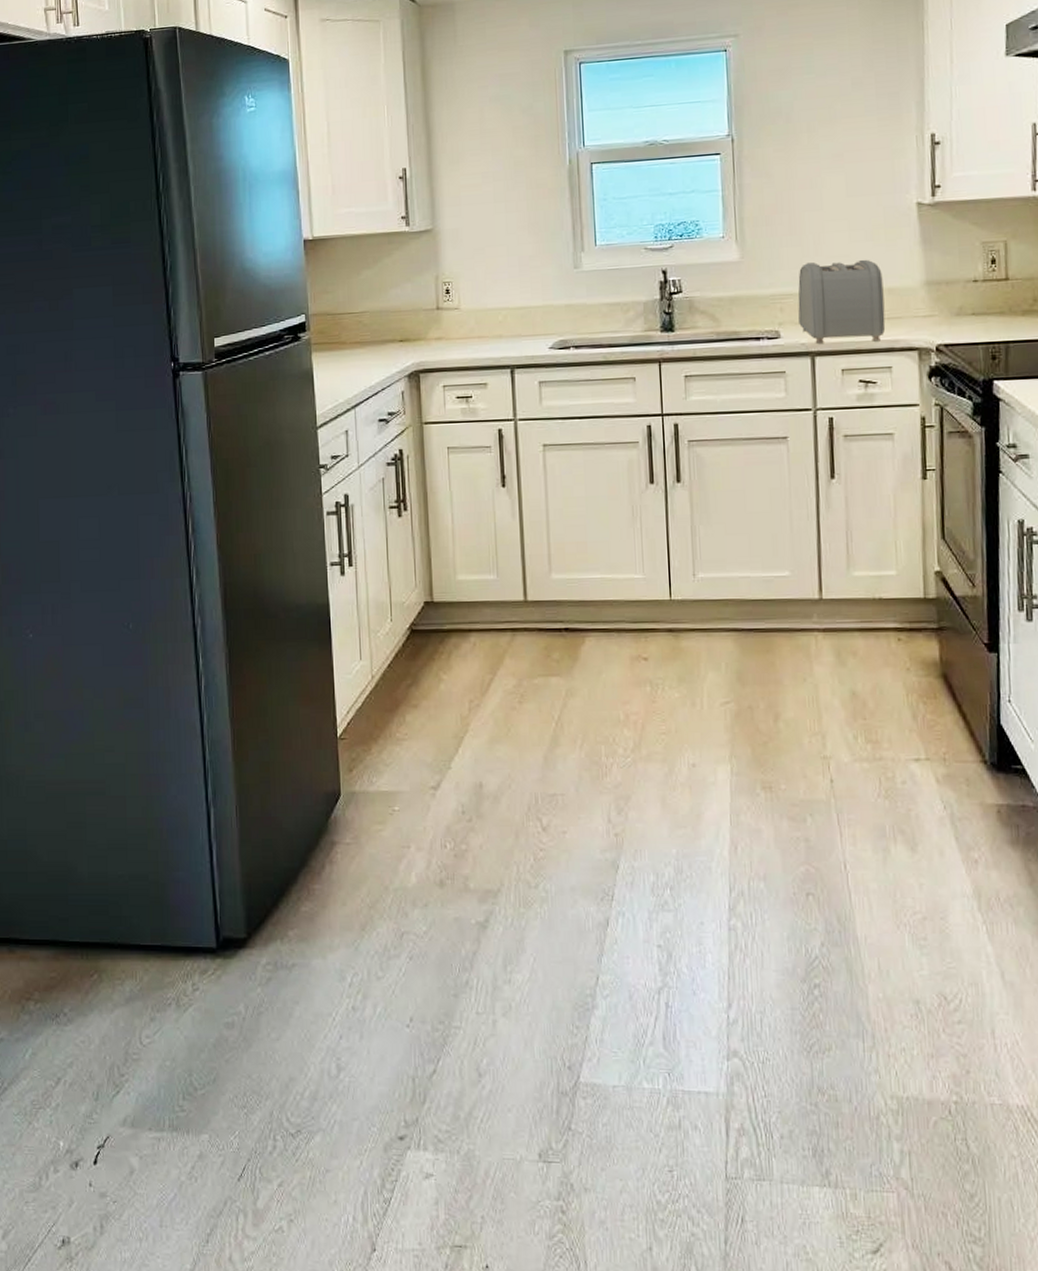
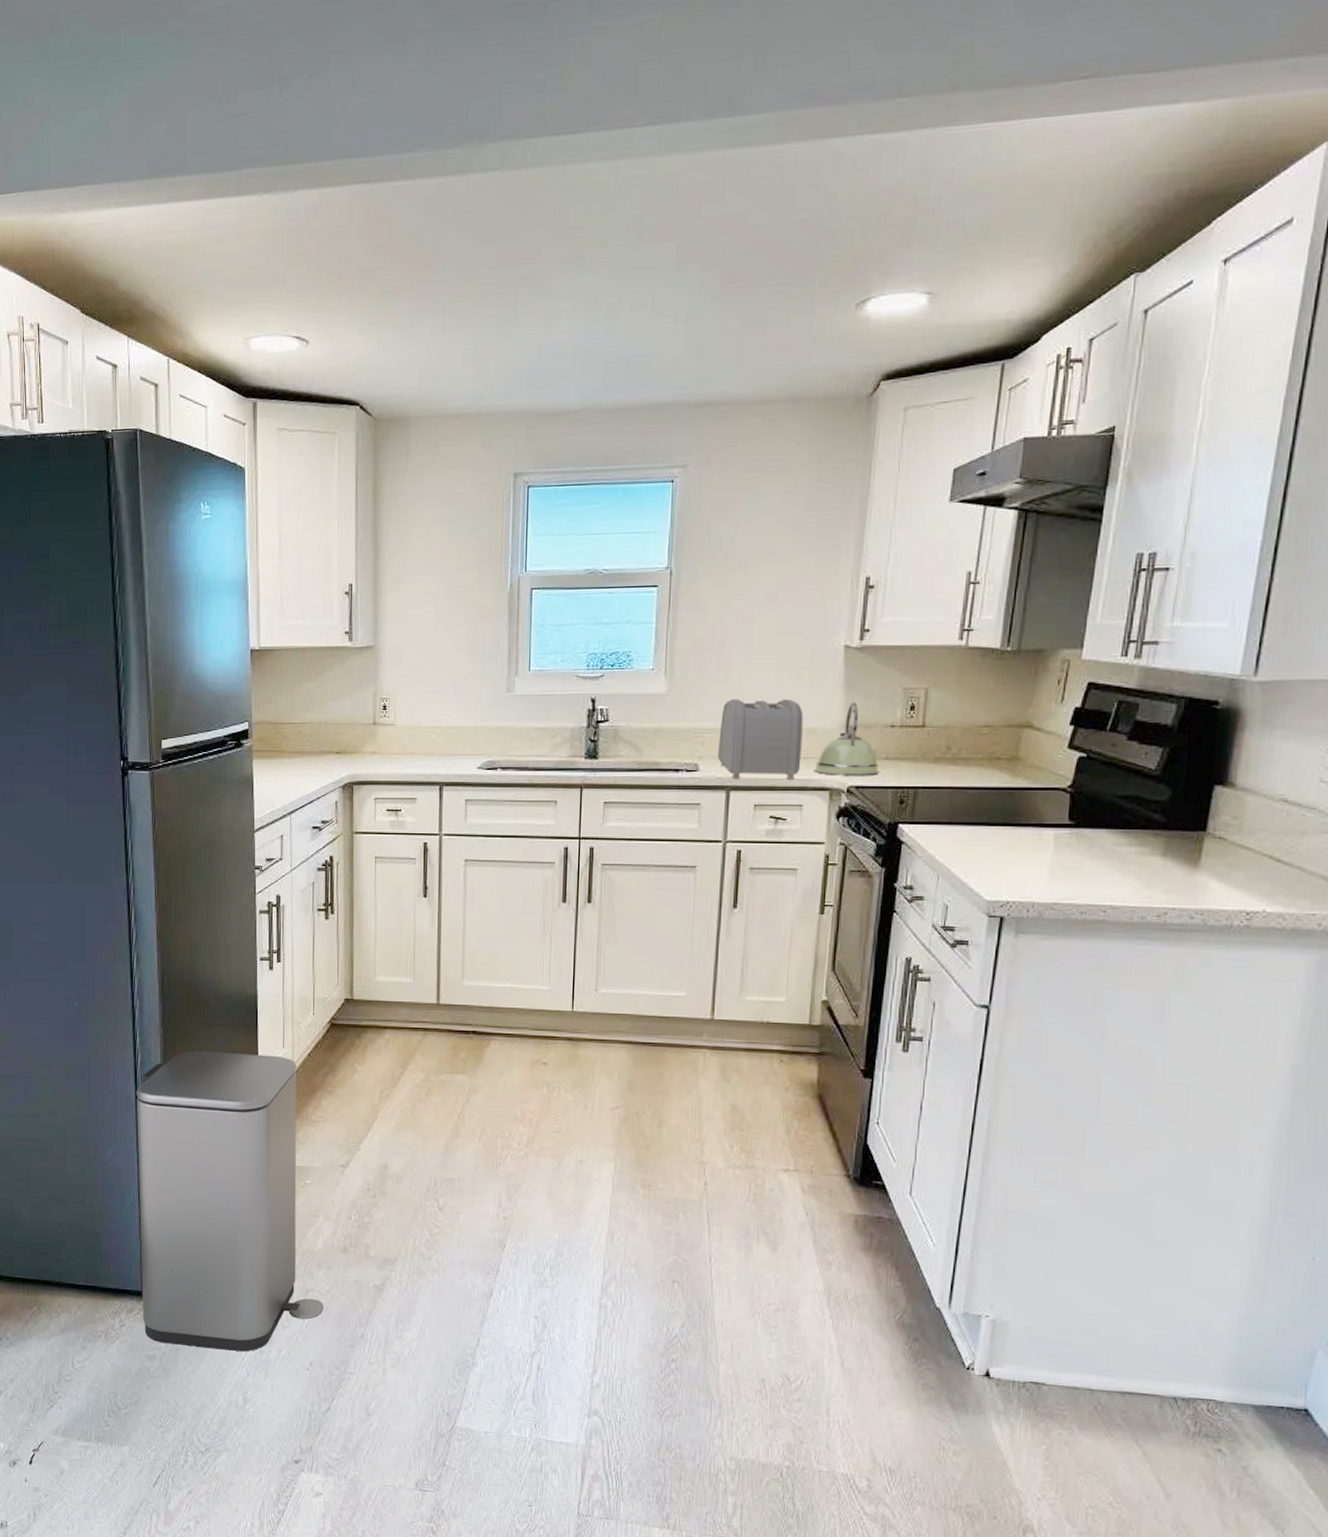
pedal bin: none [200,668,422,1011] -> present [136,1051,324,1352]
kettle: none [899,258,967,335] -> present [814,702,879,775]

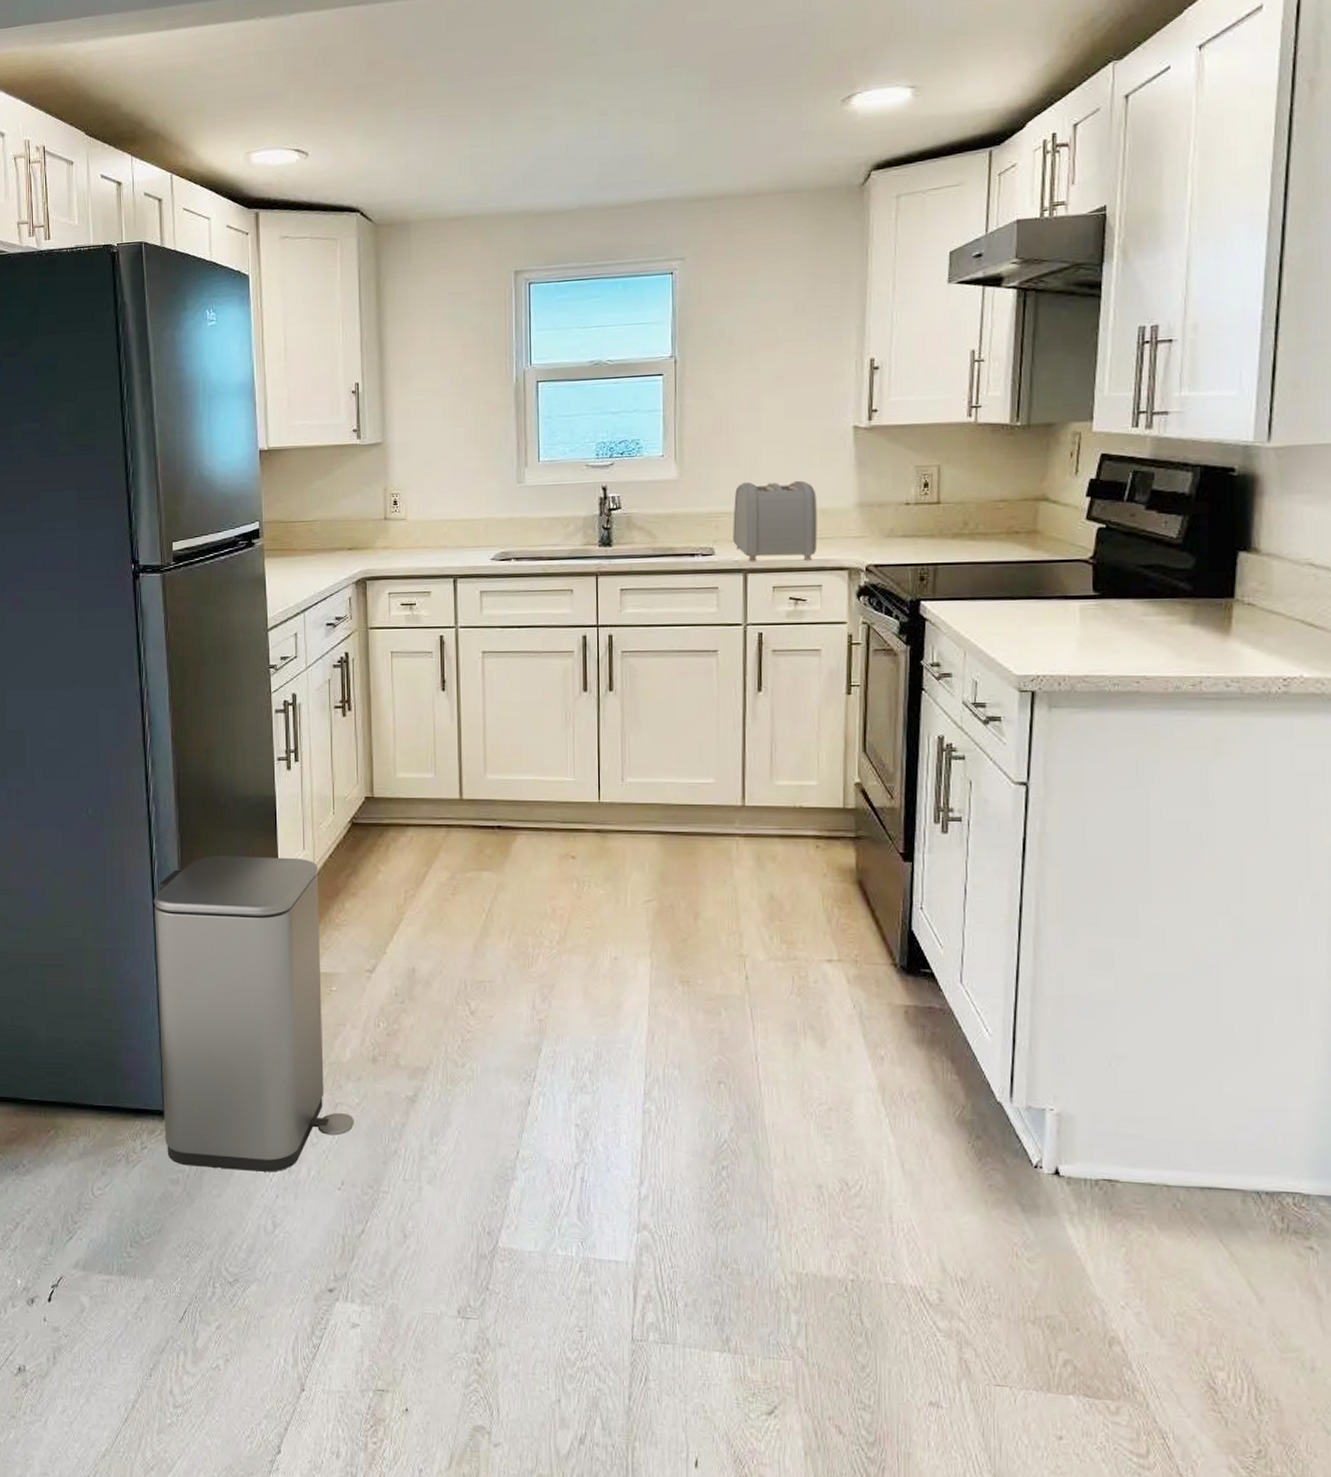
kettle: present [814,702,879,775] -> none [831,481,897,555]

